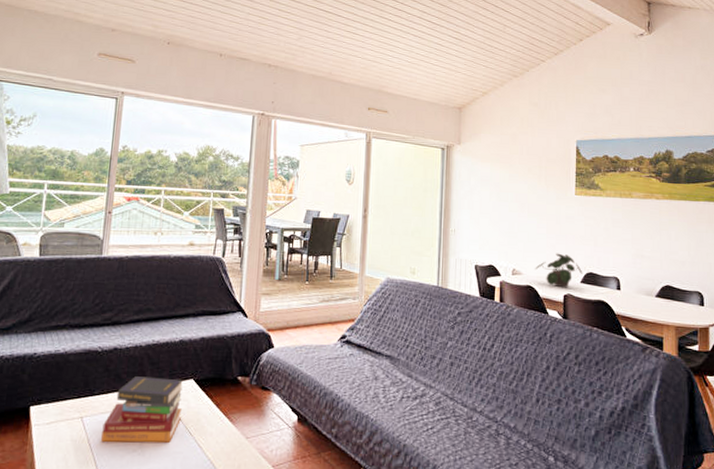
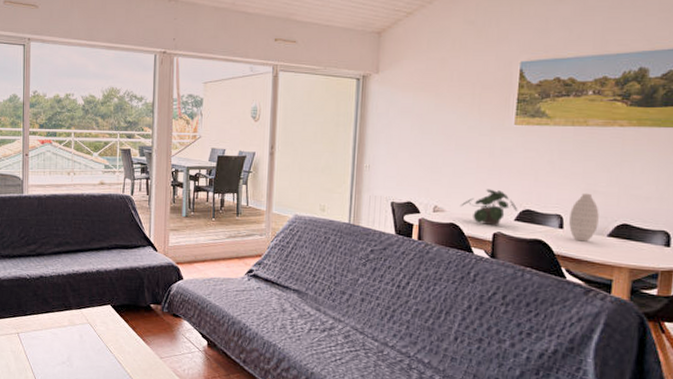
books: present [101,376,183,443] -> none [36,301,102,358]
vase: none [625,257,648,302] -> present [569,193,599,242]

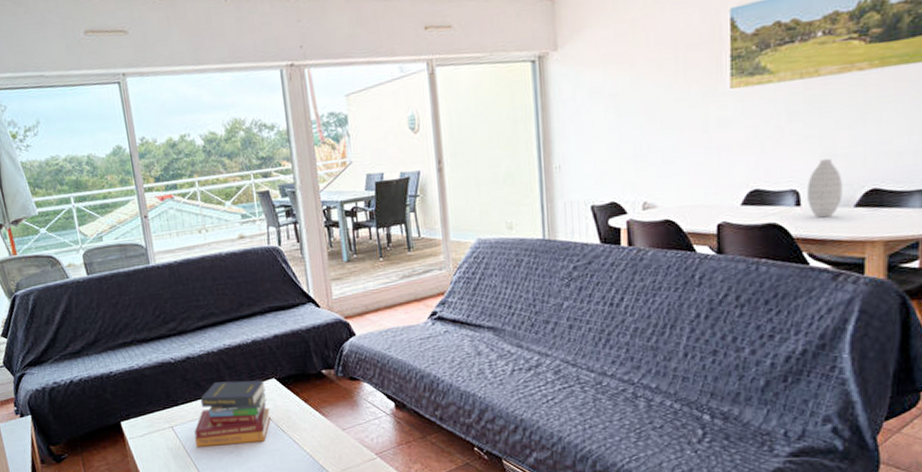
books: none [36,301,102,358] -> present [194,380,271,447]
potted plant: present [461,189,518,226] -> none [675,171,745,216]

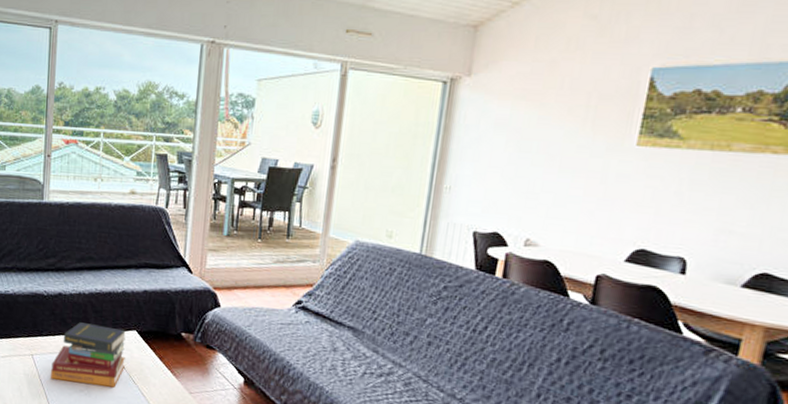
vase: present [807,158,842,218] -> none [693,232,734,292]

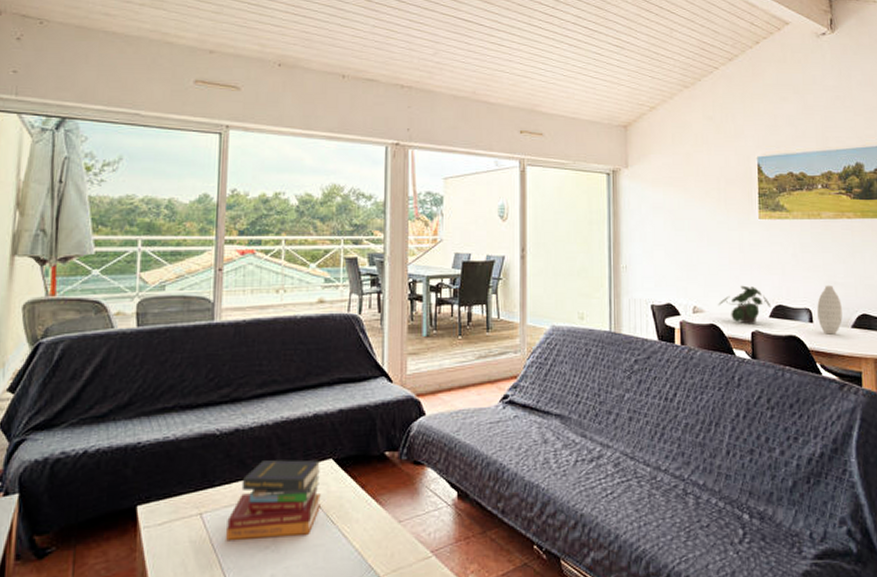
potted plant: none [559,221,631,267] -> present [718,285,772,324]
vase: none [693,232,734,292] -> present [817,285,842,335]

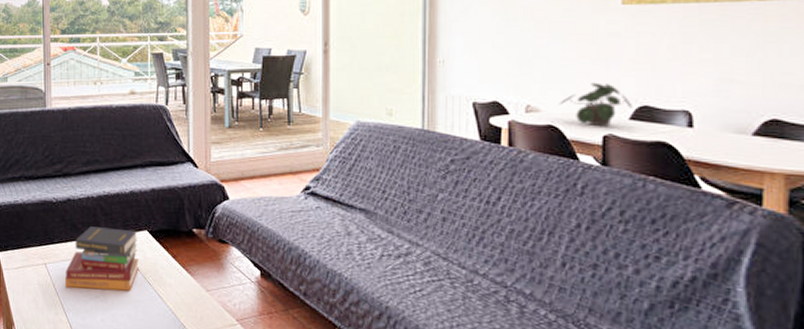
vase: present [817,285,842,335] -> none [701,83,739,143]

